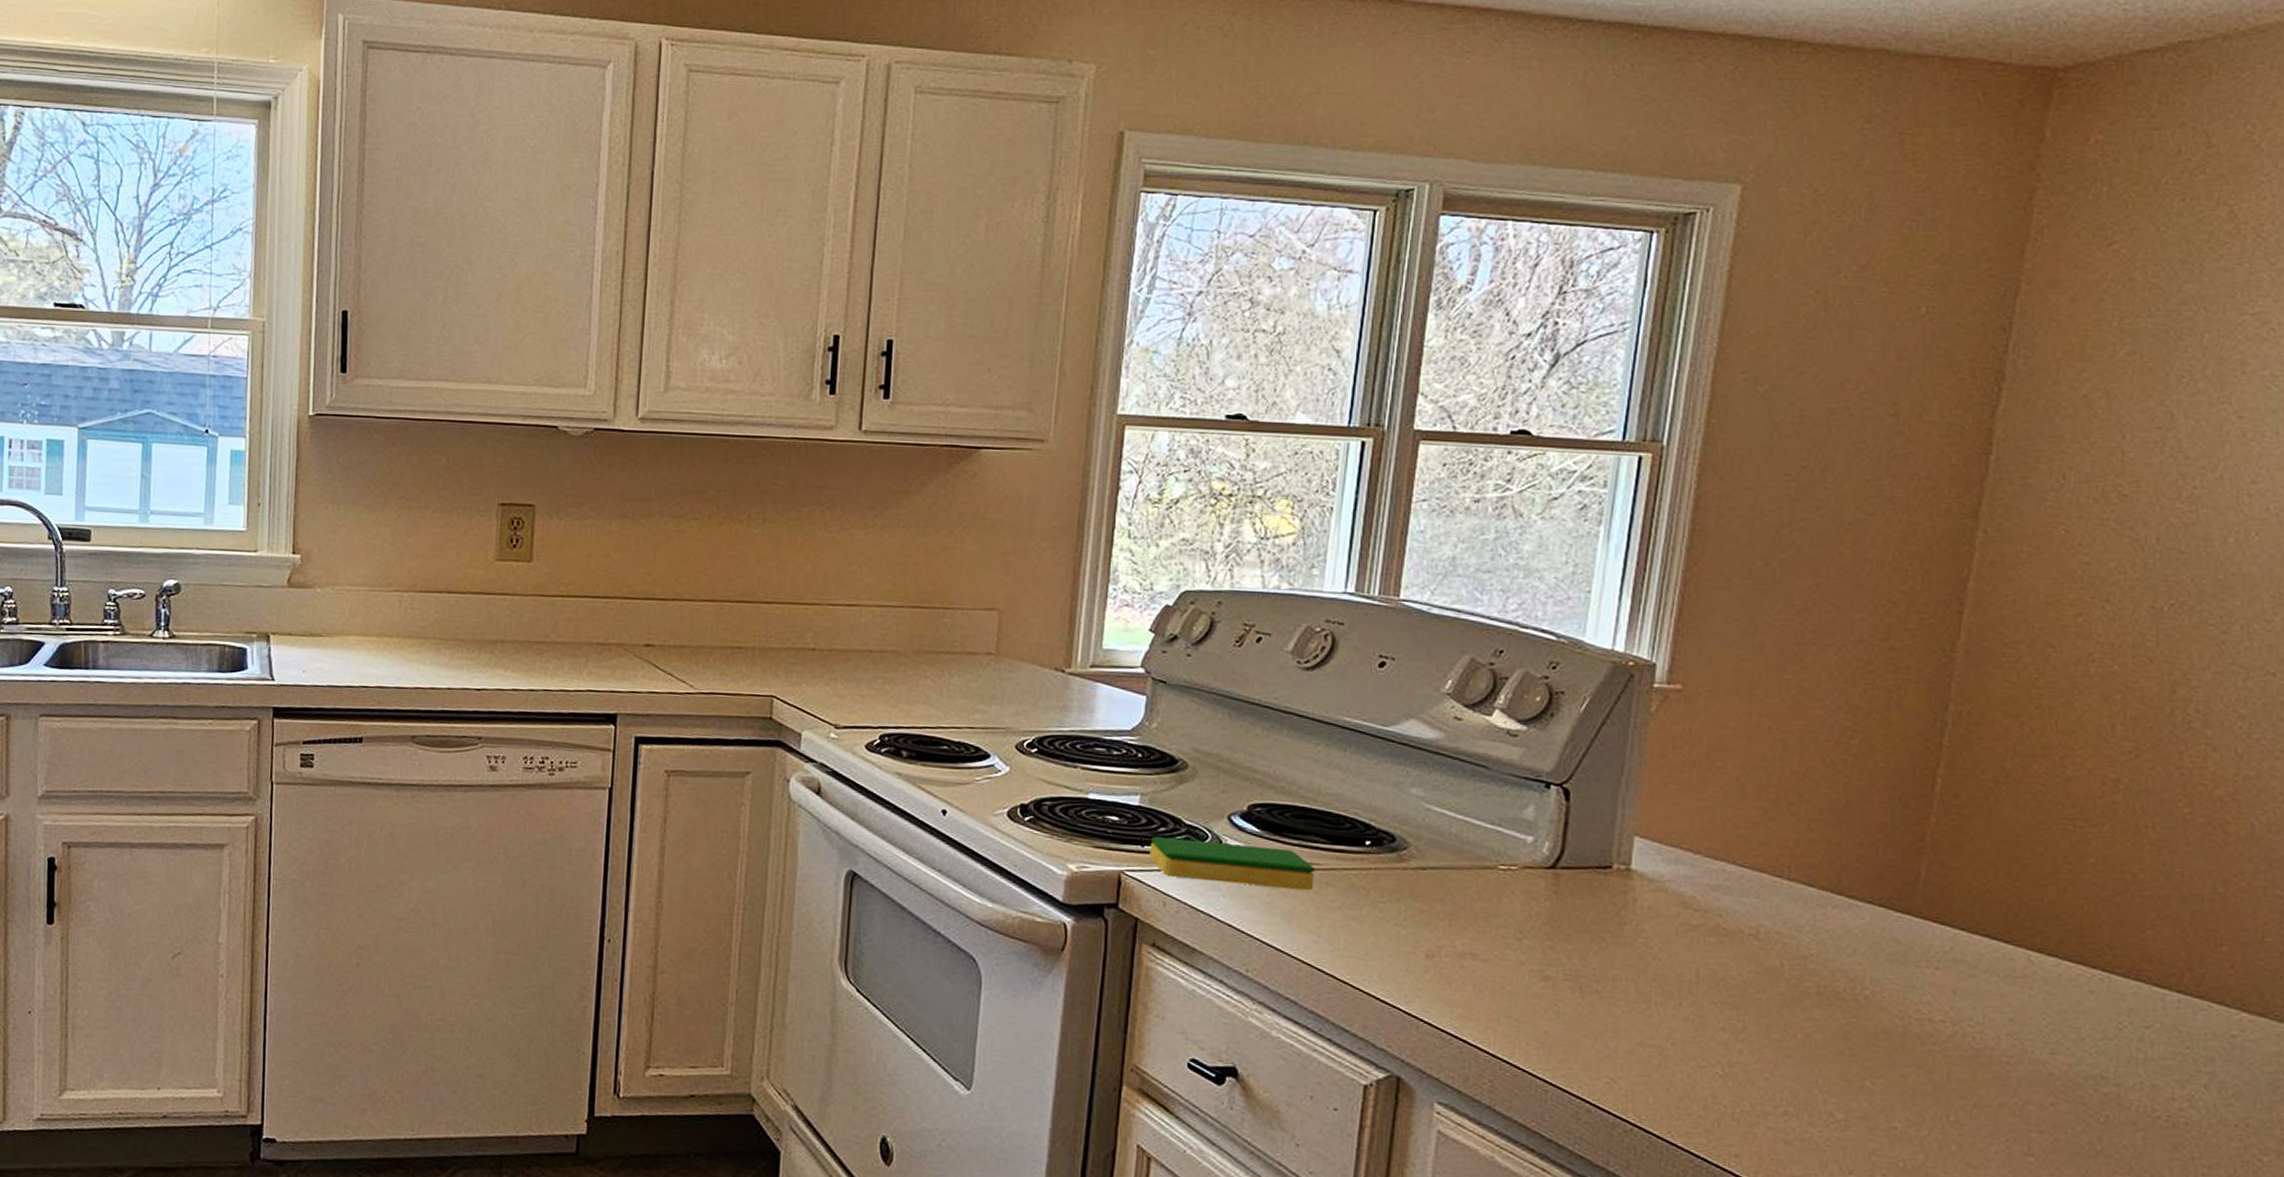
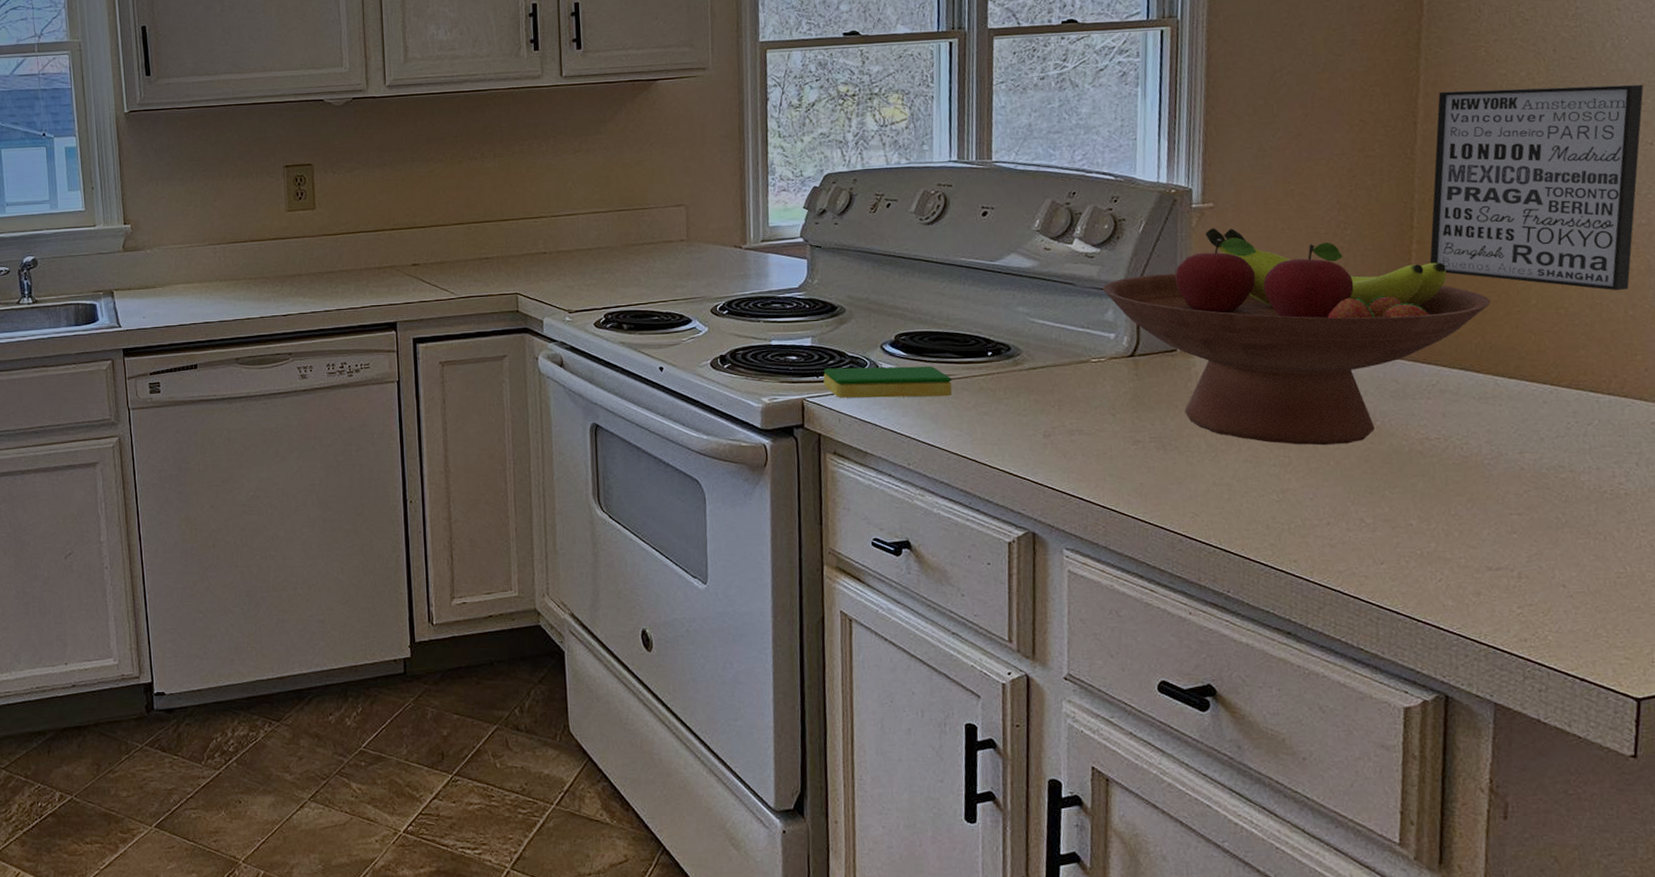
fruit bowl: none [1524,717,2035,1014] -> present [1103,228,1491,446]
wall art: none [1959,576,2271,860] -> present [1429,84,1644,291]

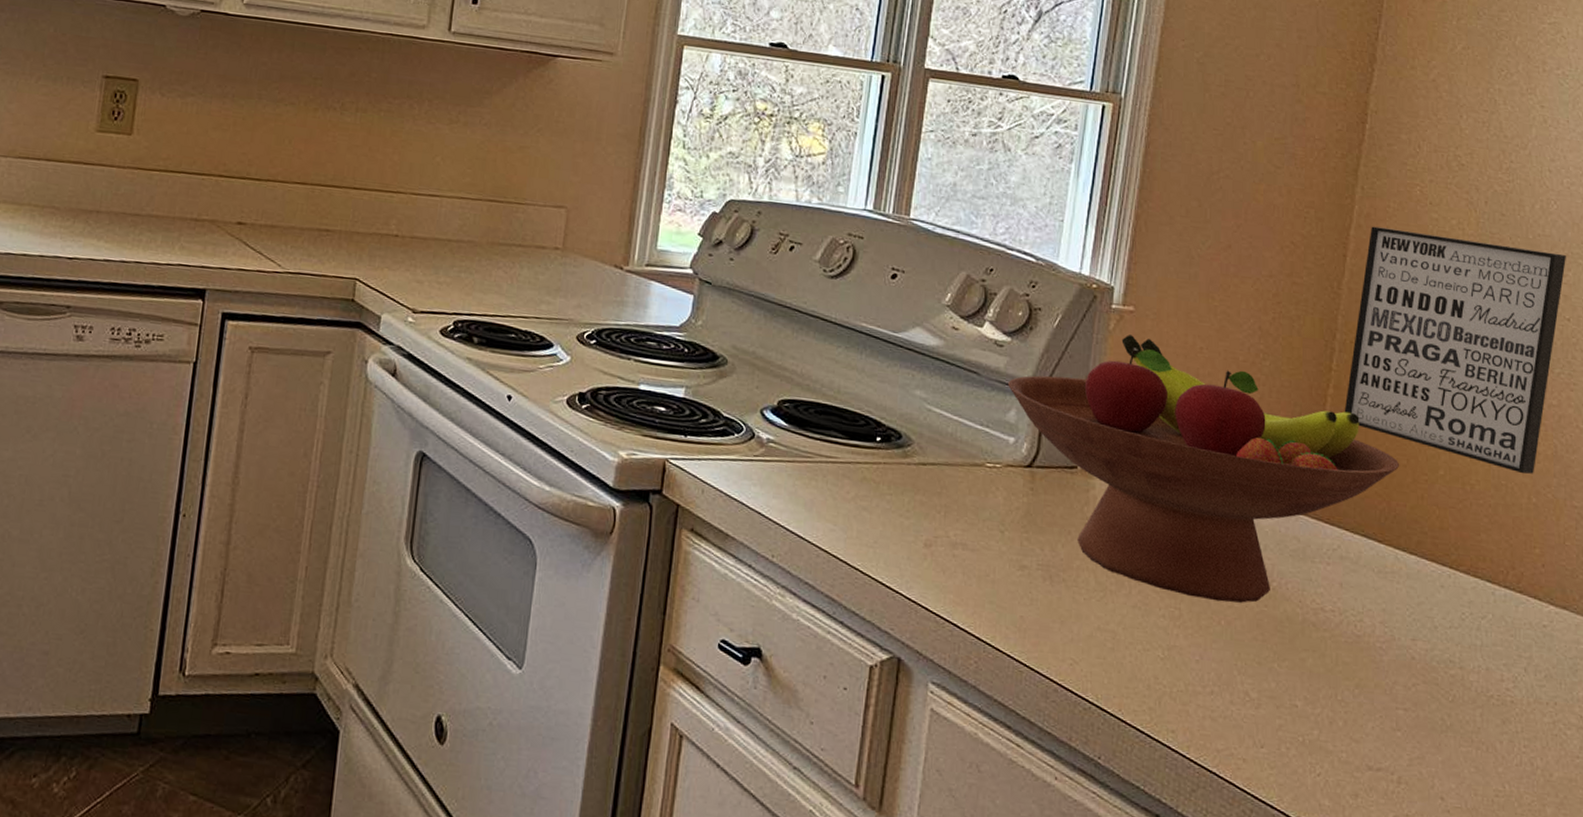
dish sponge: present [823,365,952,398] -> none [691,427,833,482]

